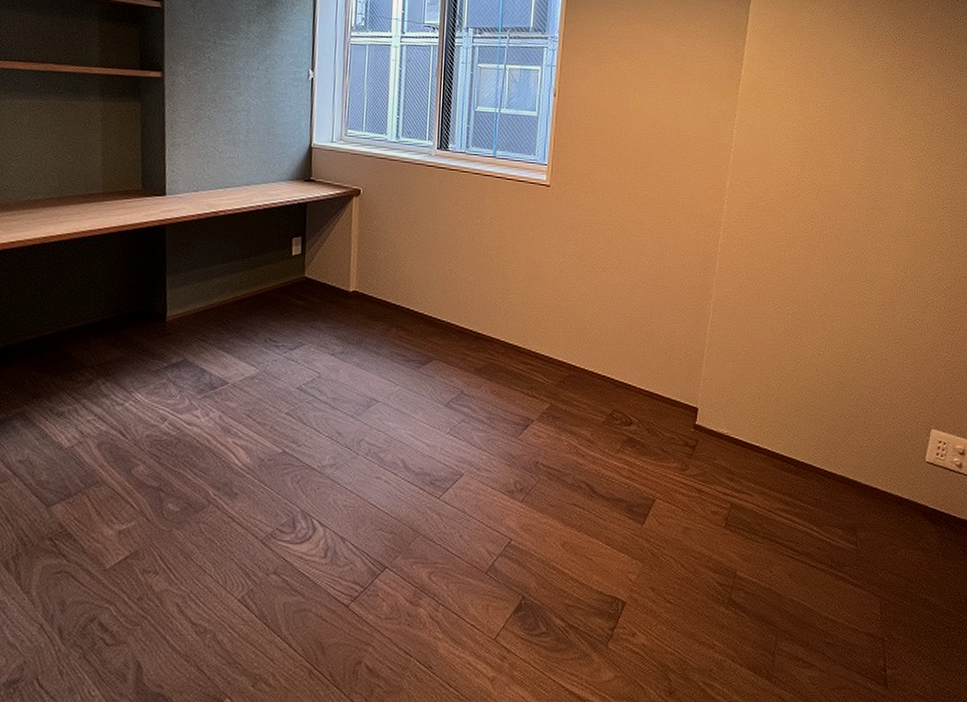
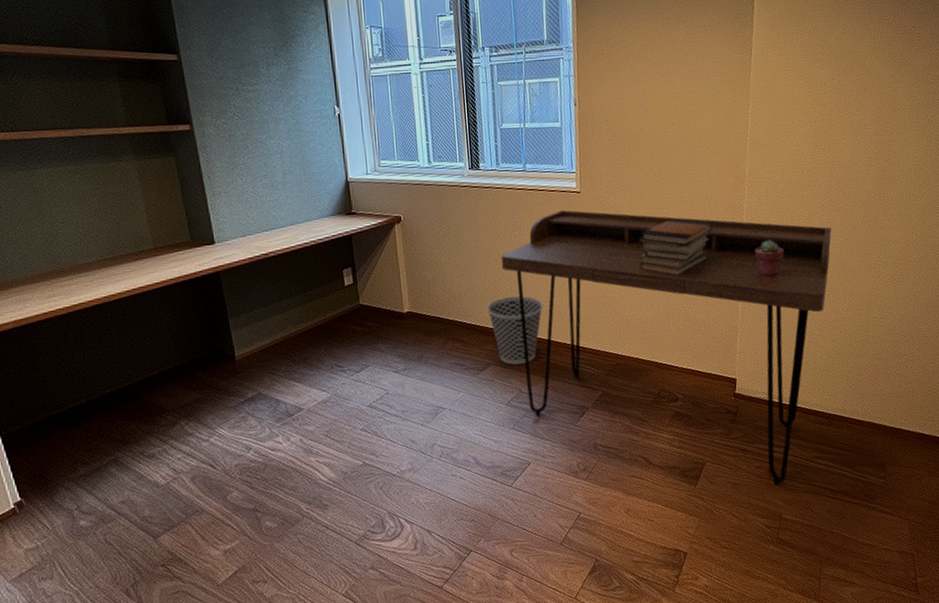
wastebasket: none [438,287,498,362] -> present [487,295,543,365]
desk: none [458,202,814,537] -> present [500,210,832,486]
book stack: none [604,225,687,288] -> present [639,219,713,276]
potted succulent: none [729,260,761,299] -> present [754,240,784,276]

